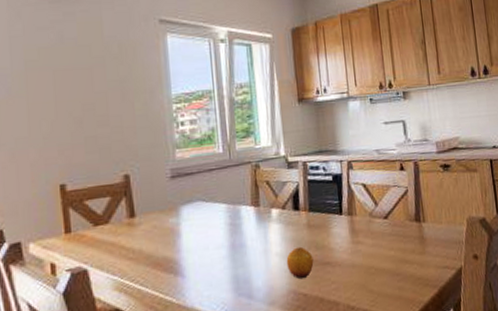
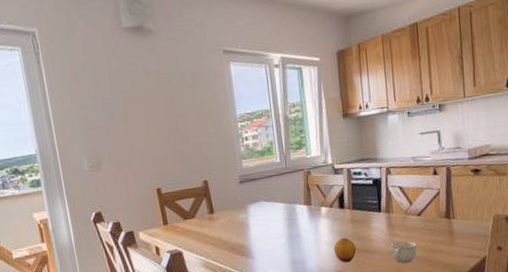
cup: none [354,249,385,279] -> present [390,240,417,264]

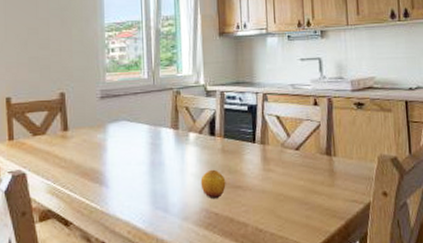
cup: present [390,240,417,264] -> none [264,177,294,205]

